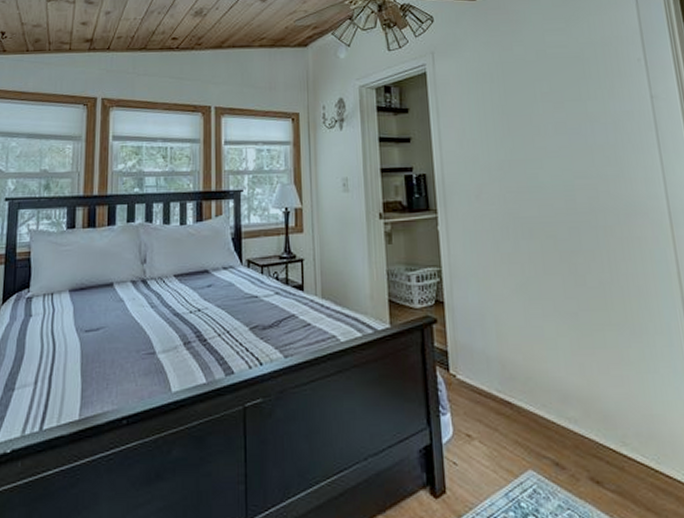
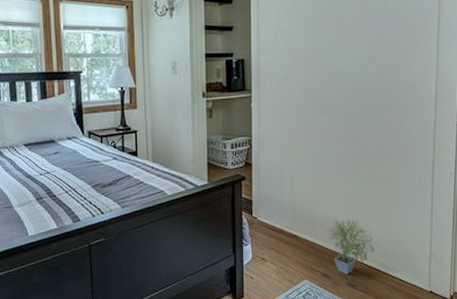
potted plant: none [551,379,622,464] -> present [327,219,375,275]

